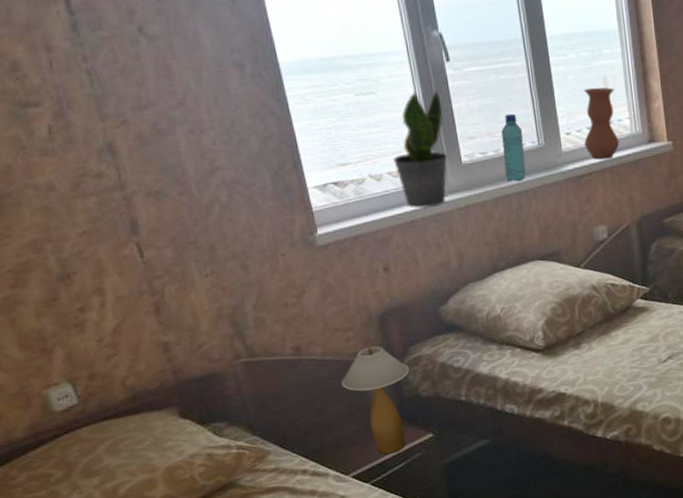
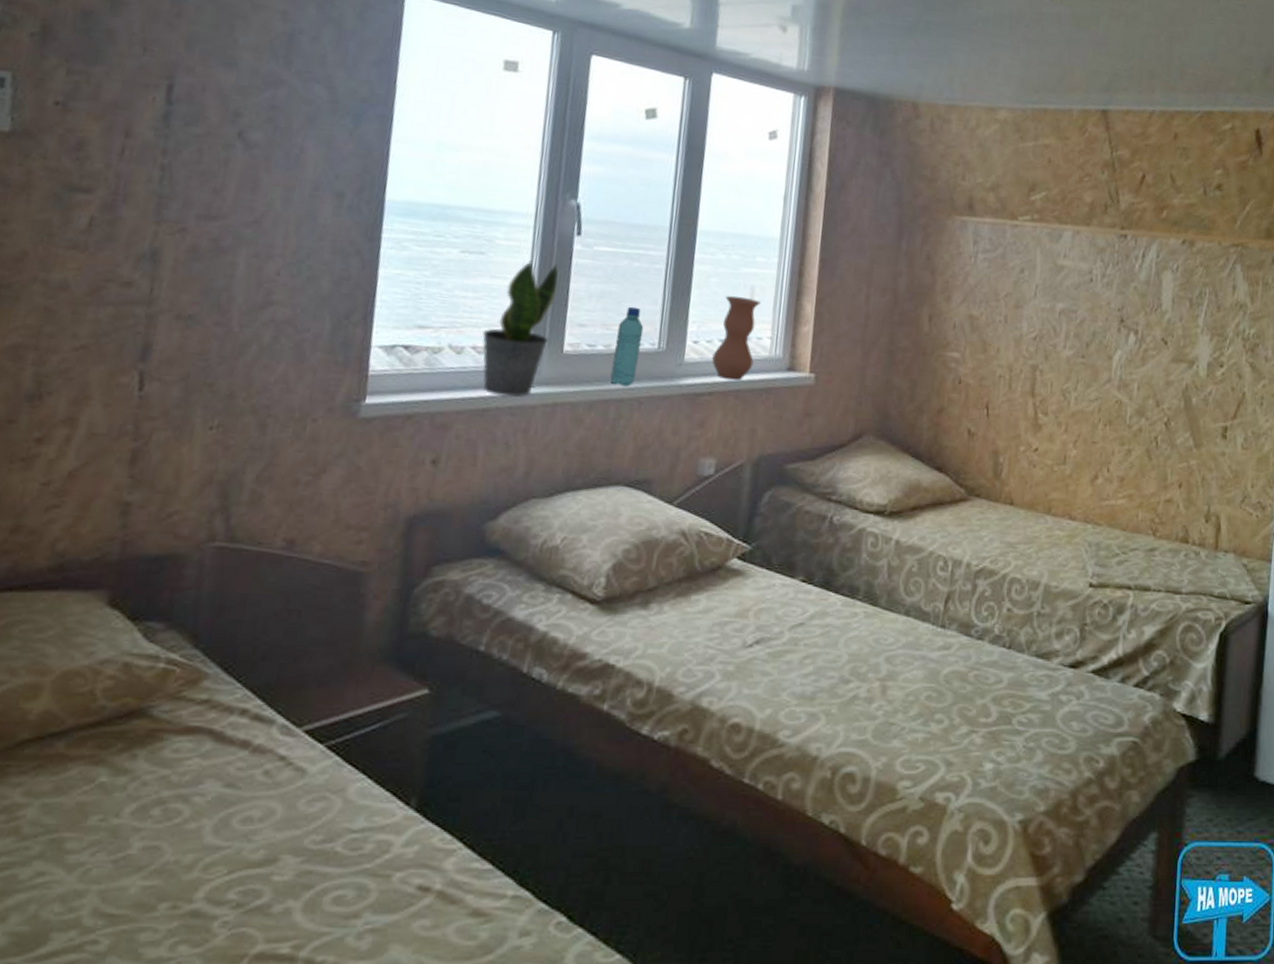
table lamp: present [341,342,410,455] -> none [331,550,426,708]

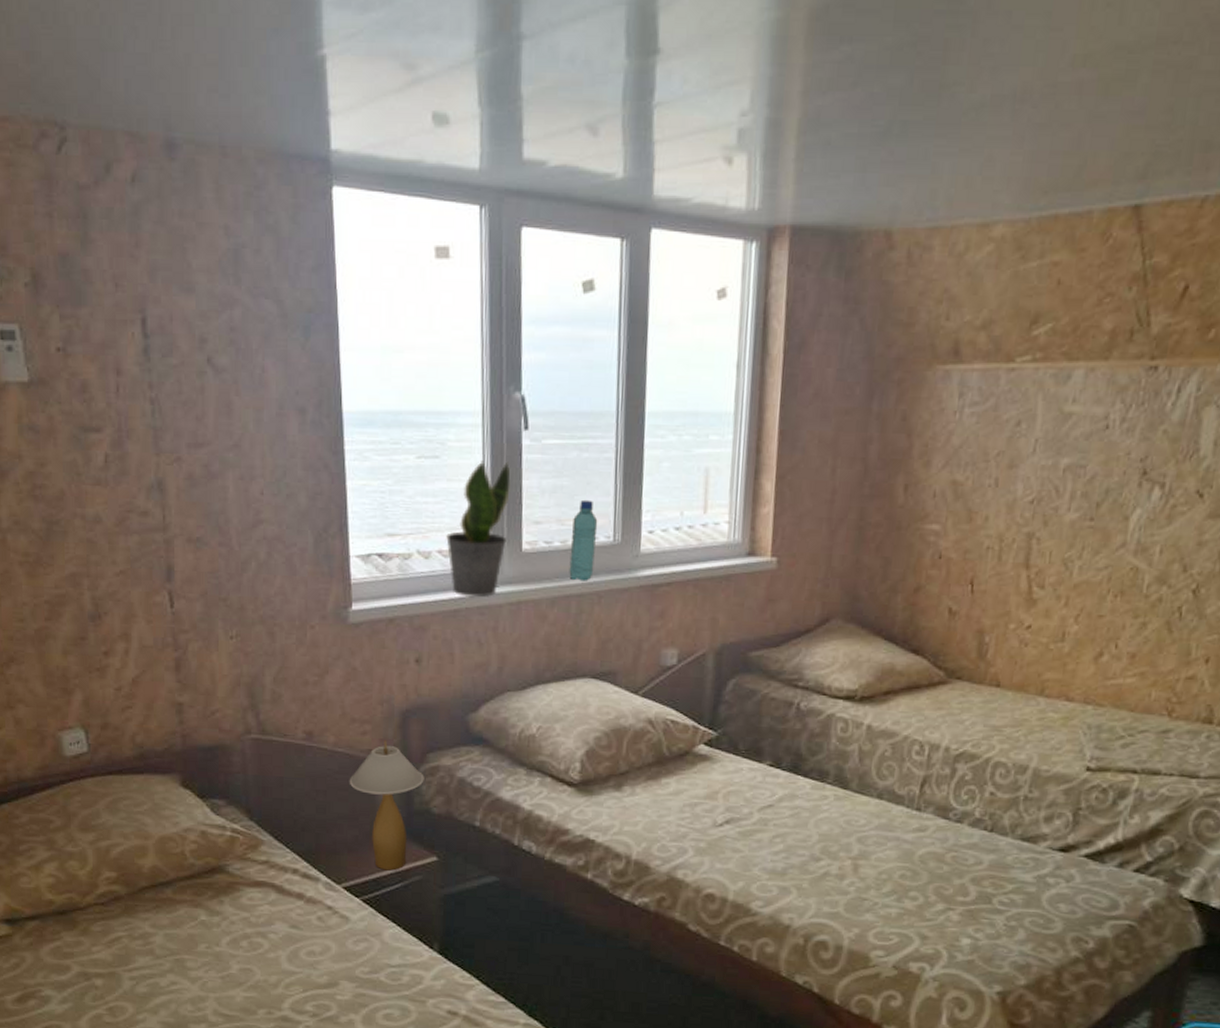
table lamp: none [331,550,426,708] -> present [349,740,424,871]
vase: present [712,295,761,382] -> none [668,480,716,570]

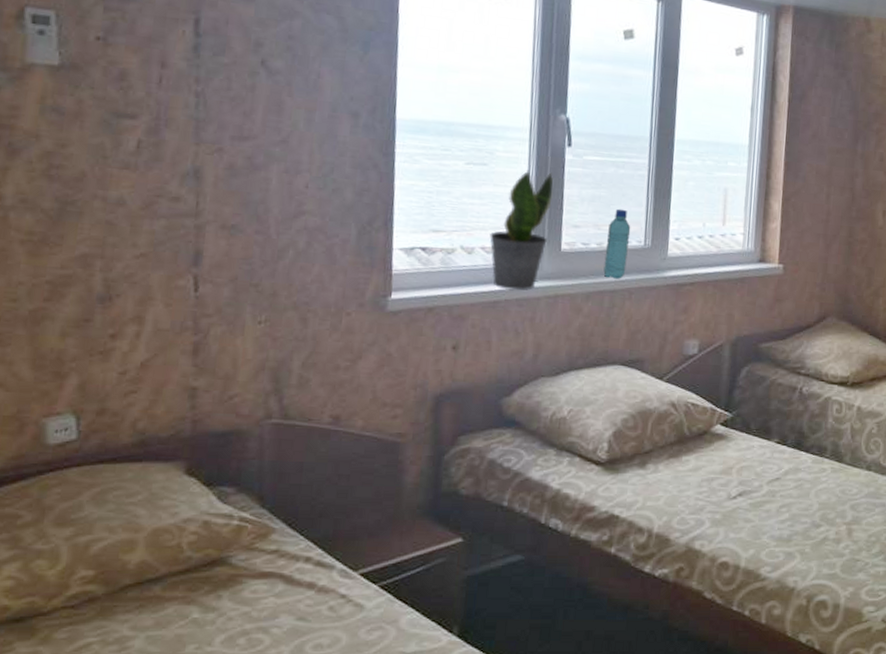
table lamp: present [349,740,424,871] -> none [375,424,454,554]

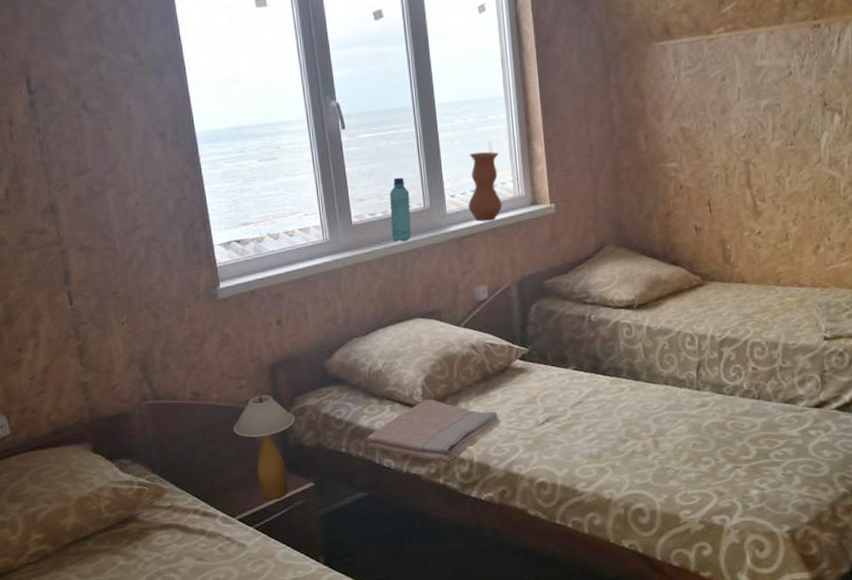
table lamp: none [375,424,454,554] -> present [233,391,295,500]
potted plant: present [489,170,554,291] -> none [290,155,339,266]
towel: none [534,456,690,531] -> present [366,399,501,463]
vase: none [692,197,733,273] -> present [468,151,503,222]

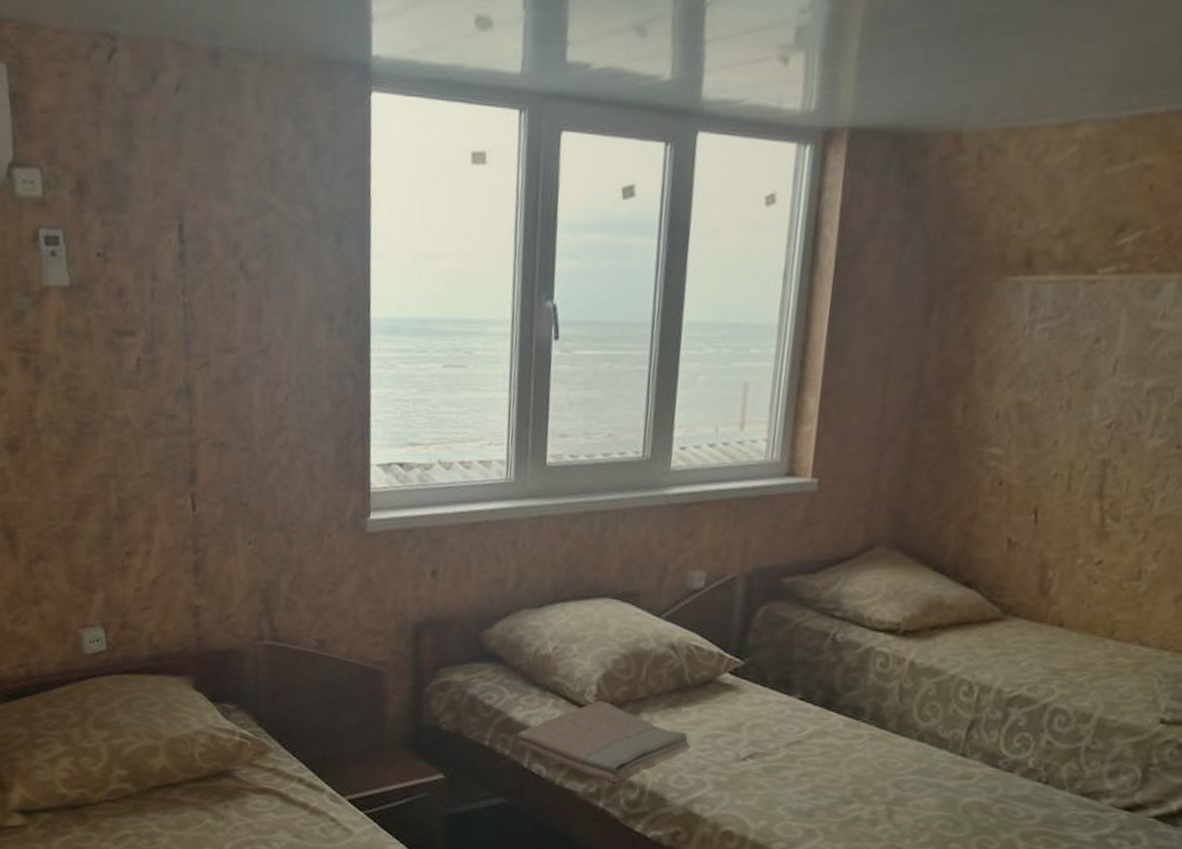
table lamp: present [233,391,295,500] -> none [358,653,435,786]
water bottle: present [390,177,412,242] -> none [594,412,627,498]
vase: present [468,151,503,222] -> none [700,394,755,490]

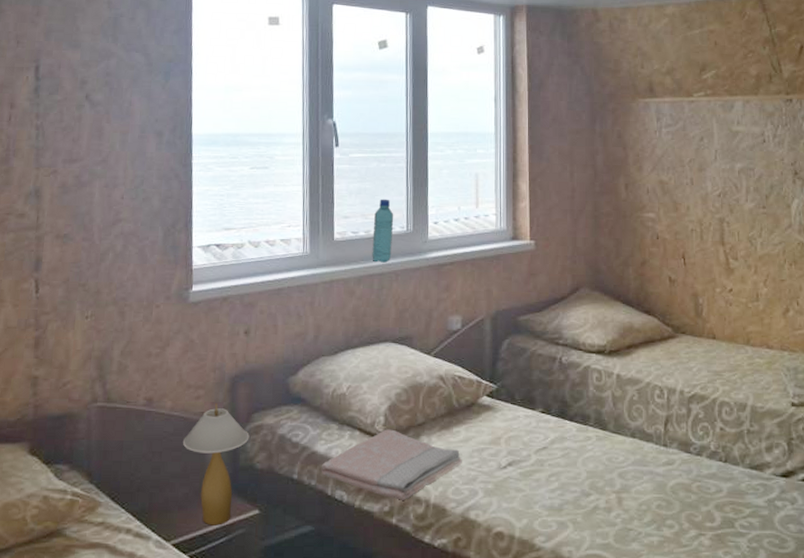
table lamp: none [358,653,435,786] -> present [182,403,250,526]
water bottle: none [594,412,627,498] -> present [372,199,394,263]

